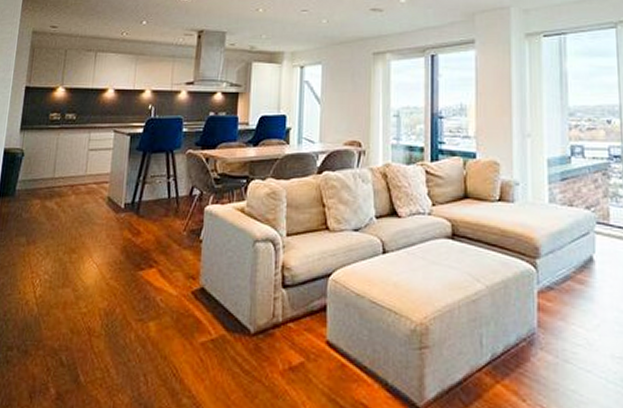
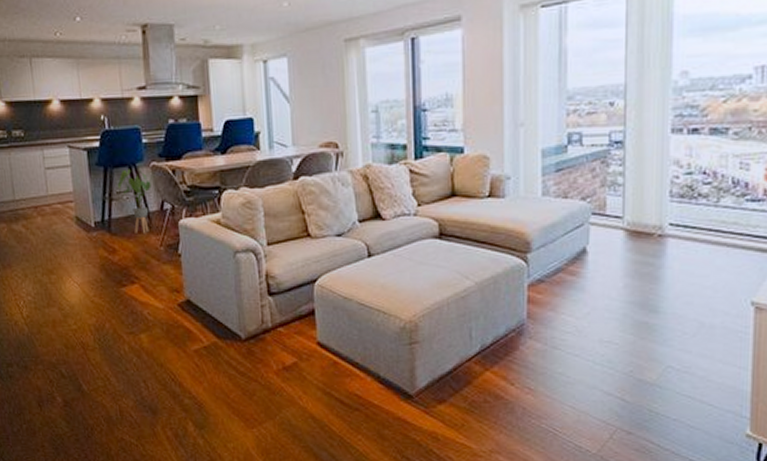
house plant: none [152,155,189,218] -> present [117,168,155,235]

